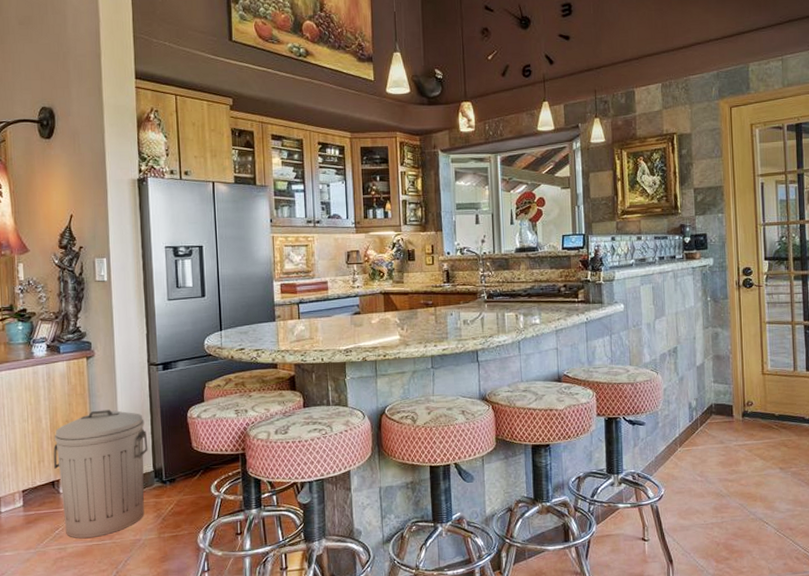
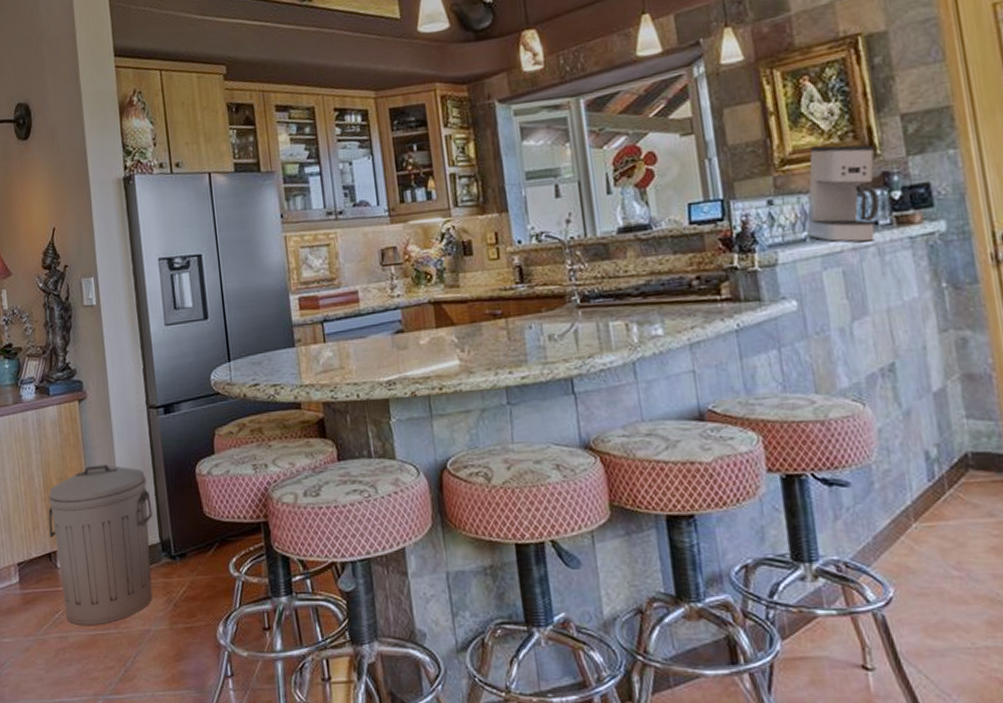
coffee maker: none [633,204,678,269] -> present [806,145,880,243]

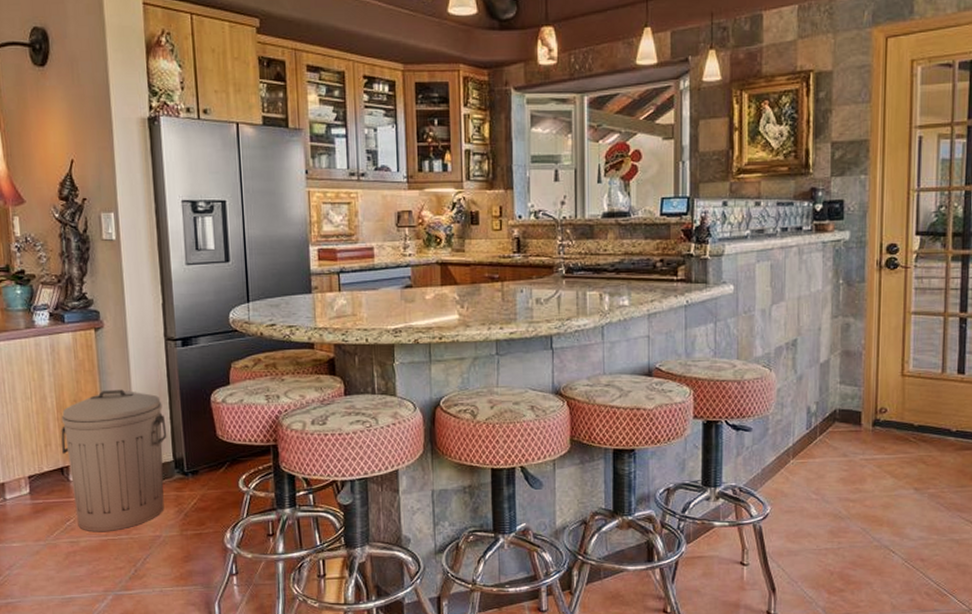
coffee maker: present [806,145,880,243] -> none [748,161,809,243]

